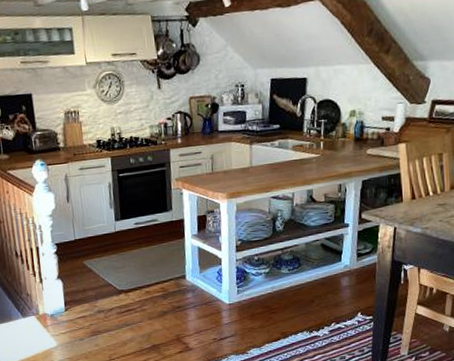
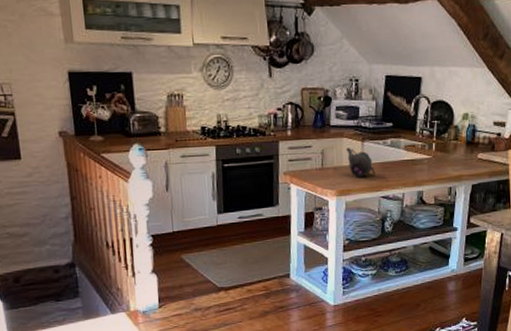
teapot: none [234,151,265,180] -> present [345,147,376,178]

